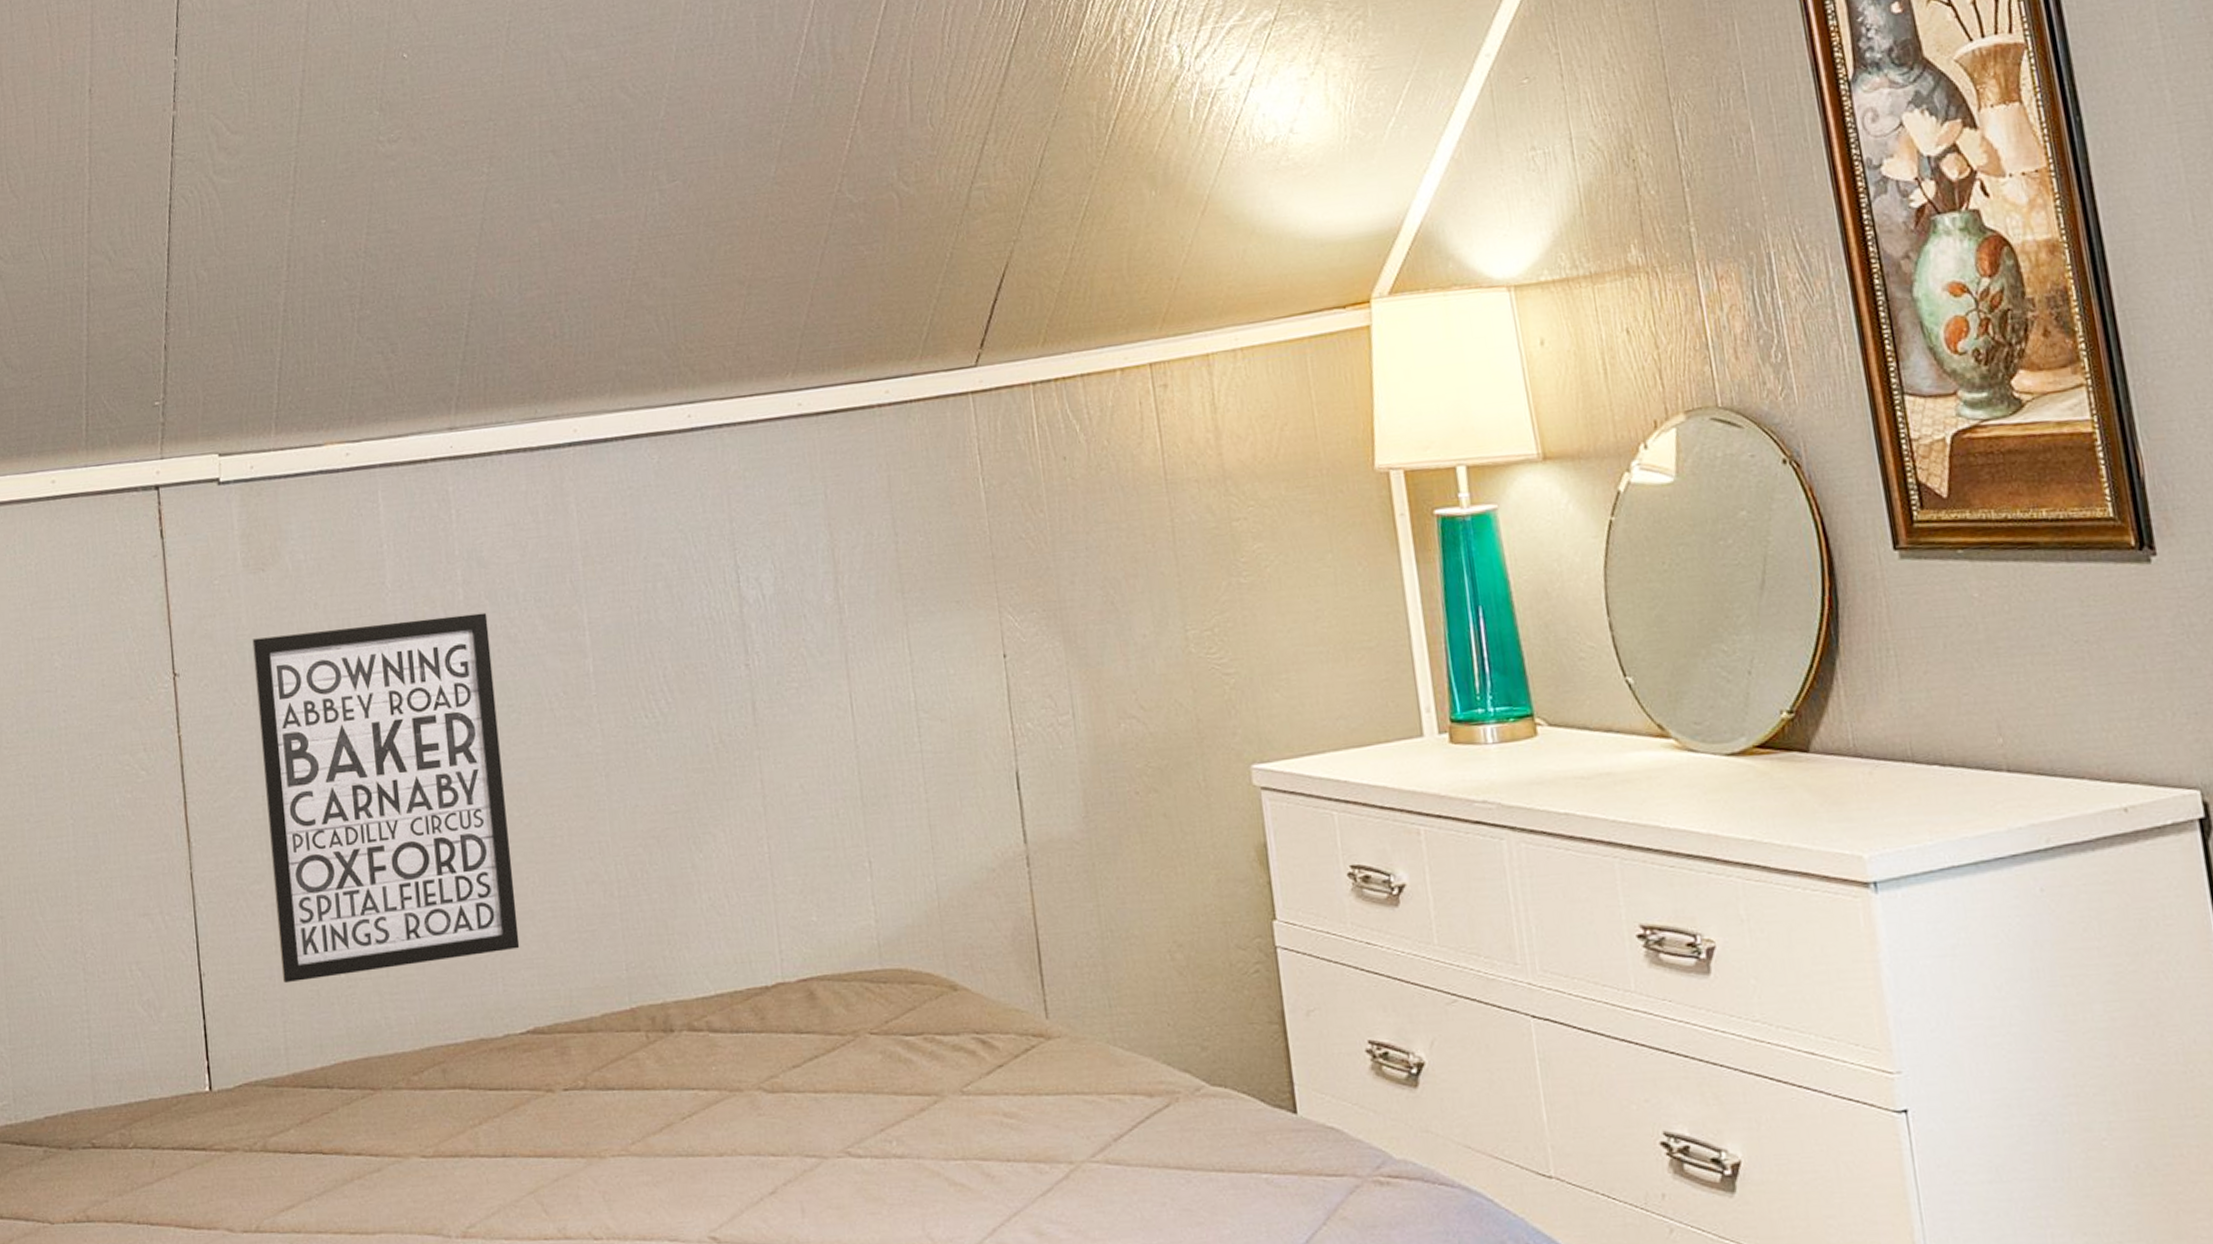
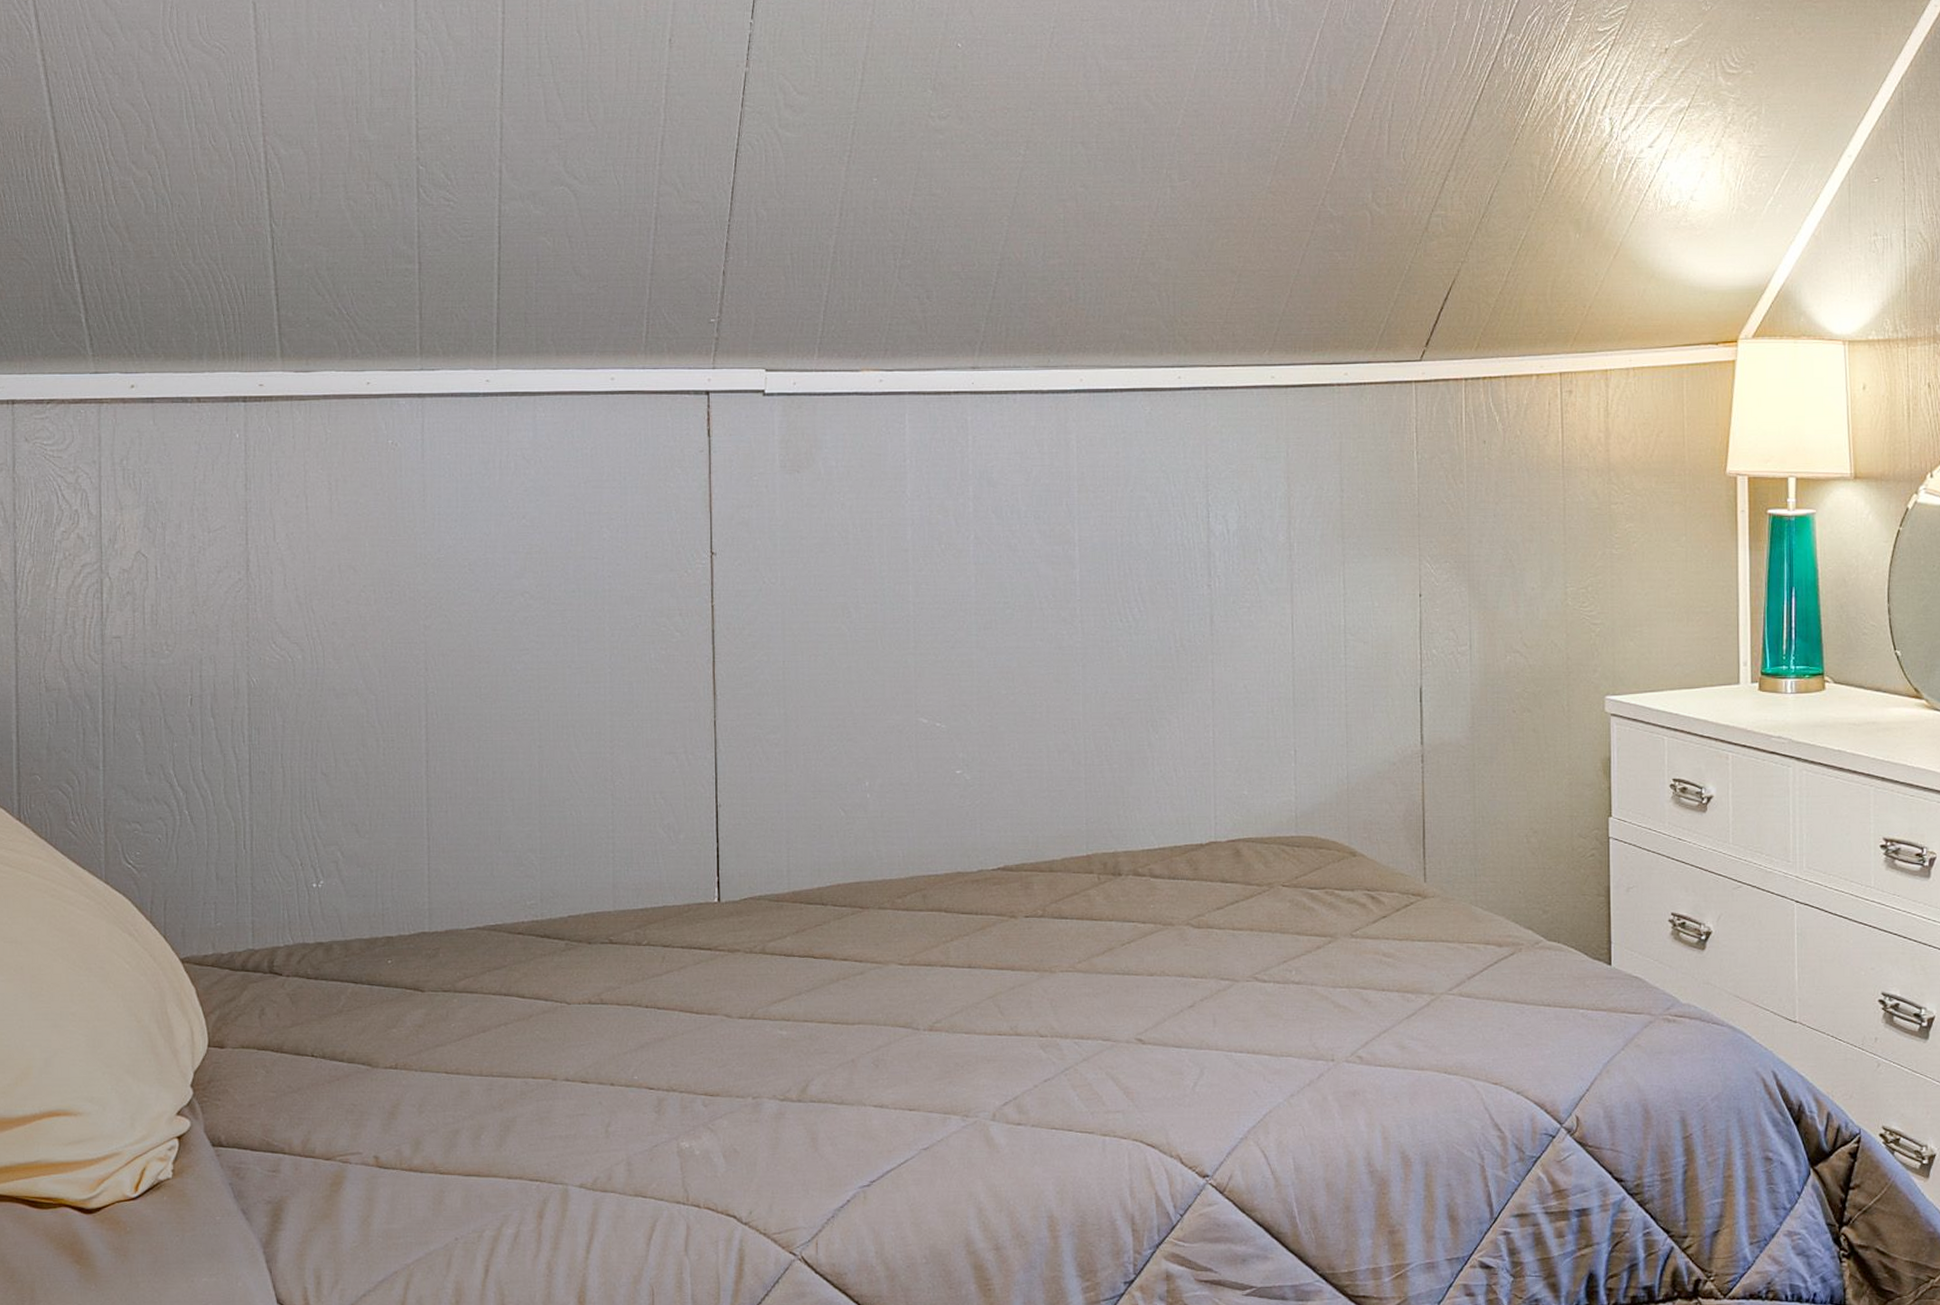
wall art: present [252,612,520,984] -> none [784,524,998,818]

